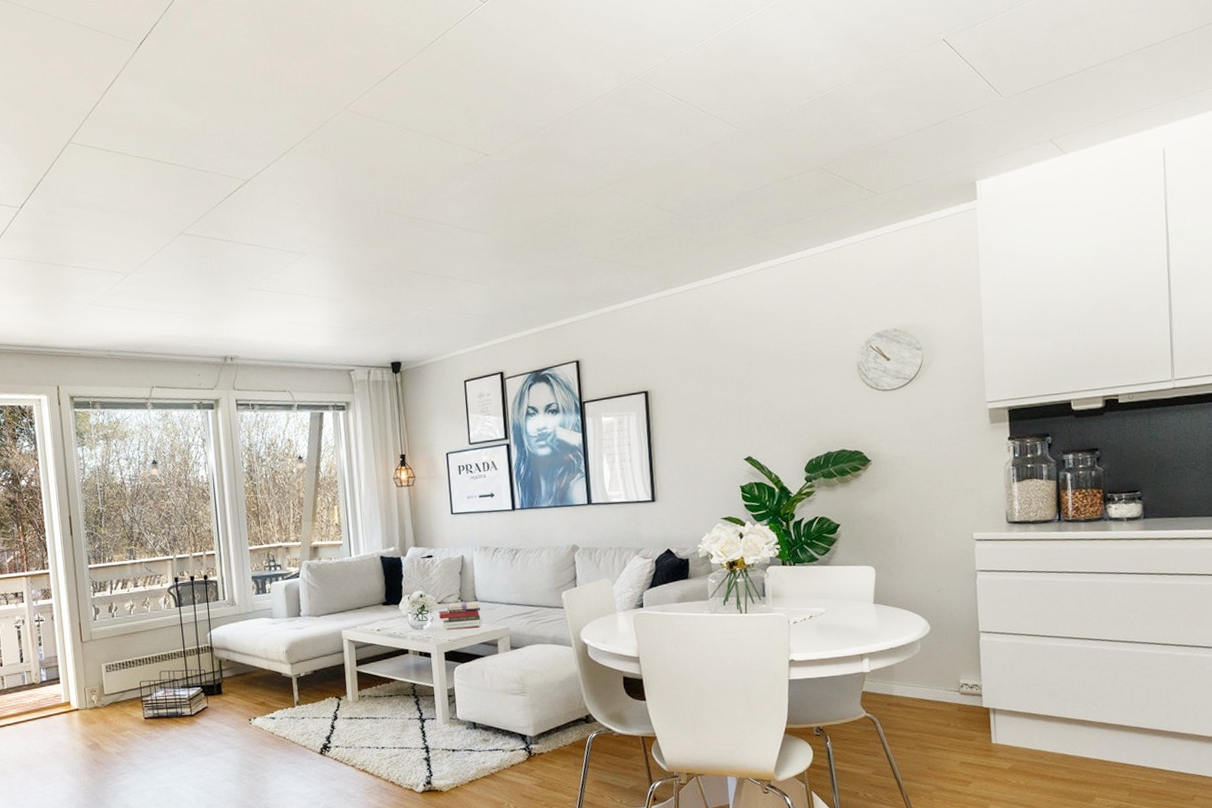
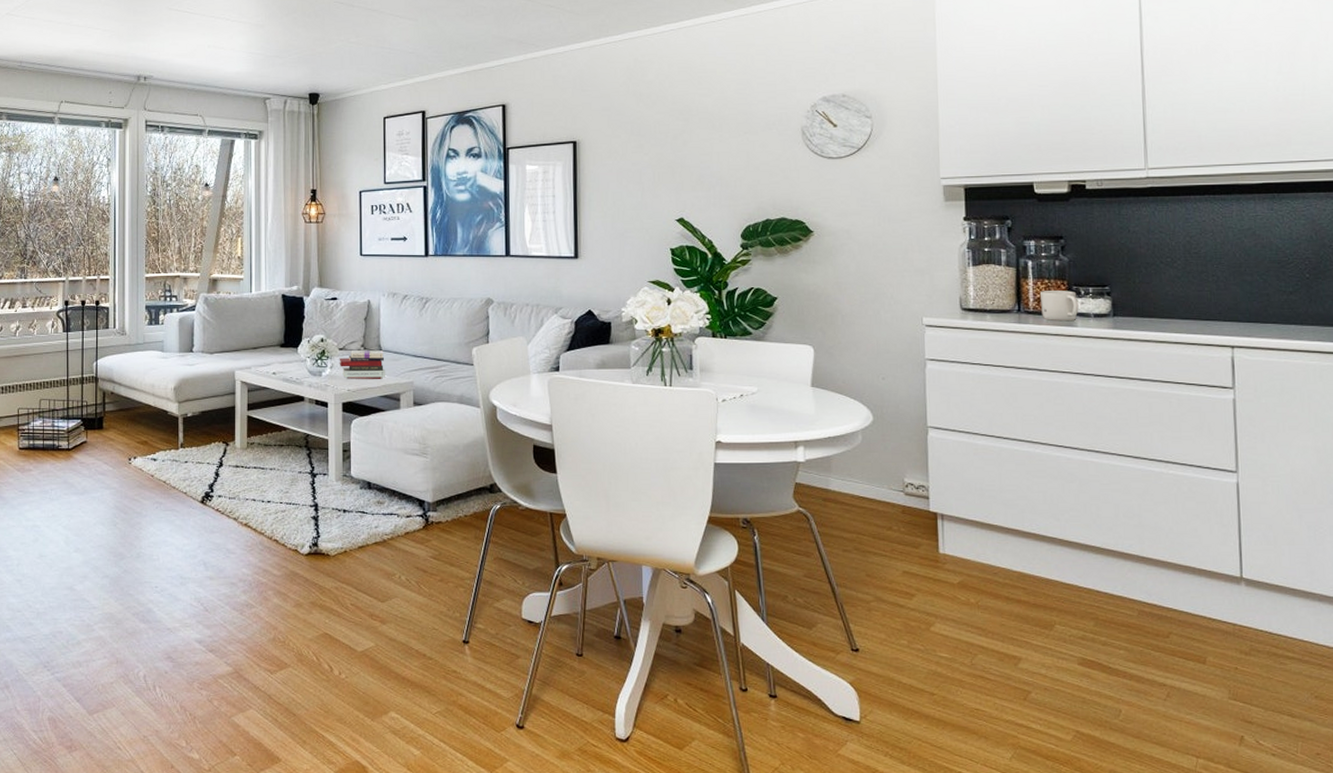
mug: none [1077,498,1113,528] -> present [1039,290,1079,322]

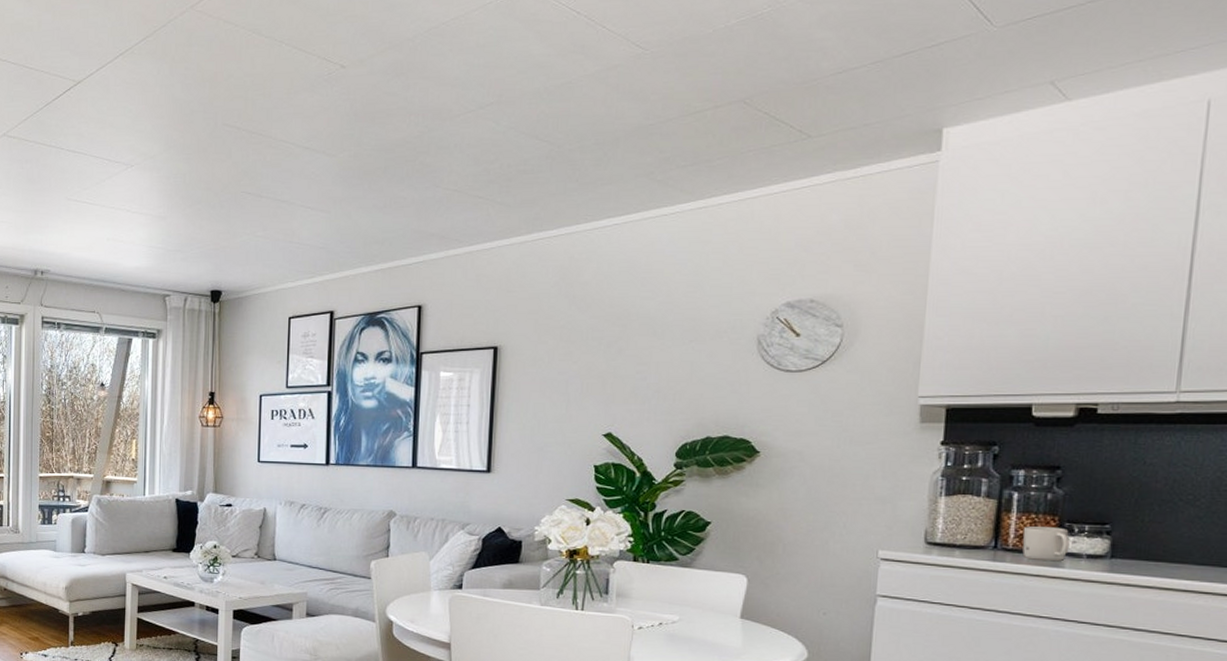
books: present [339,350,385,379] -> none [231,558,279,588]

